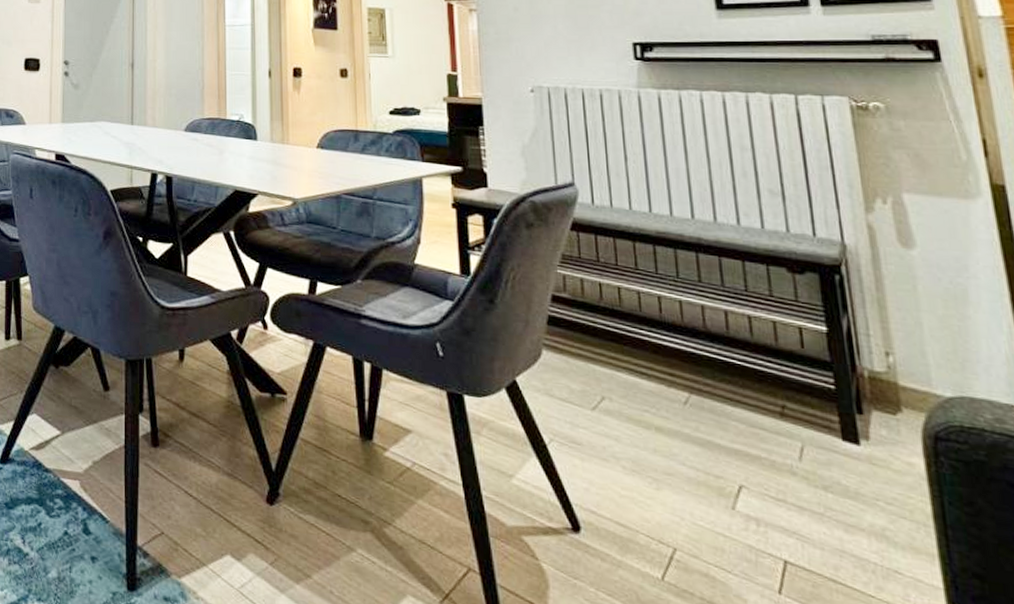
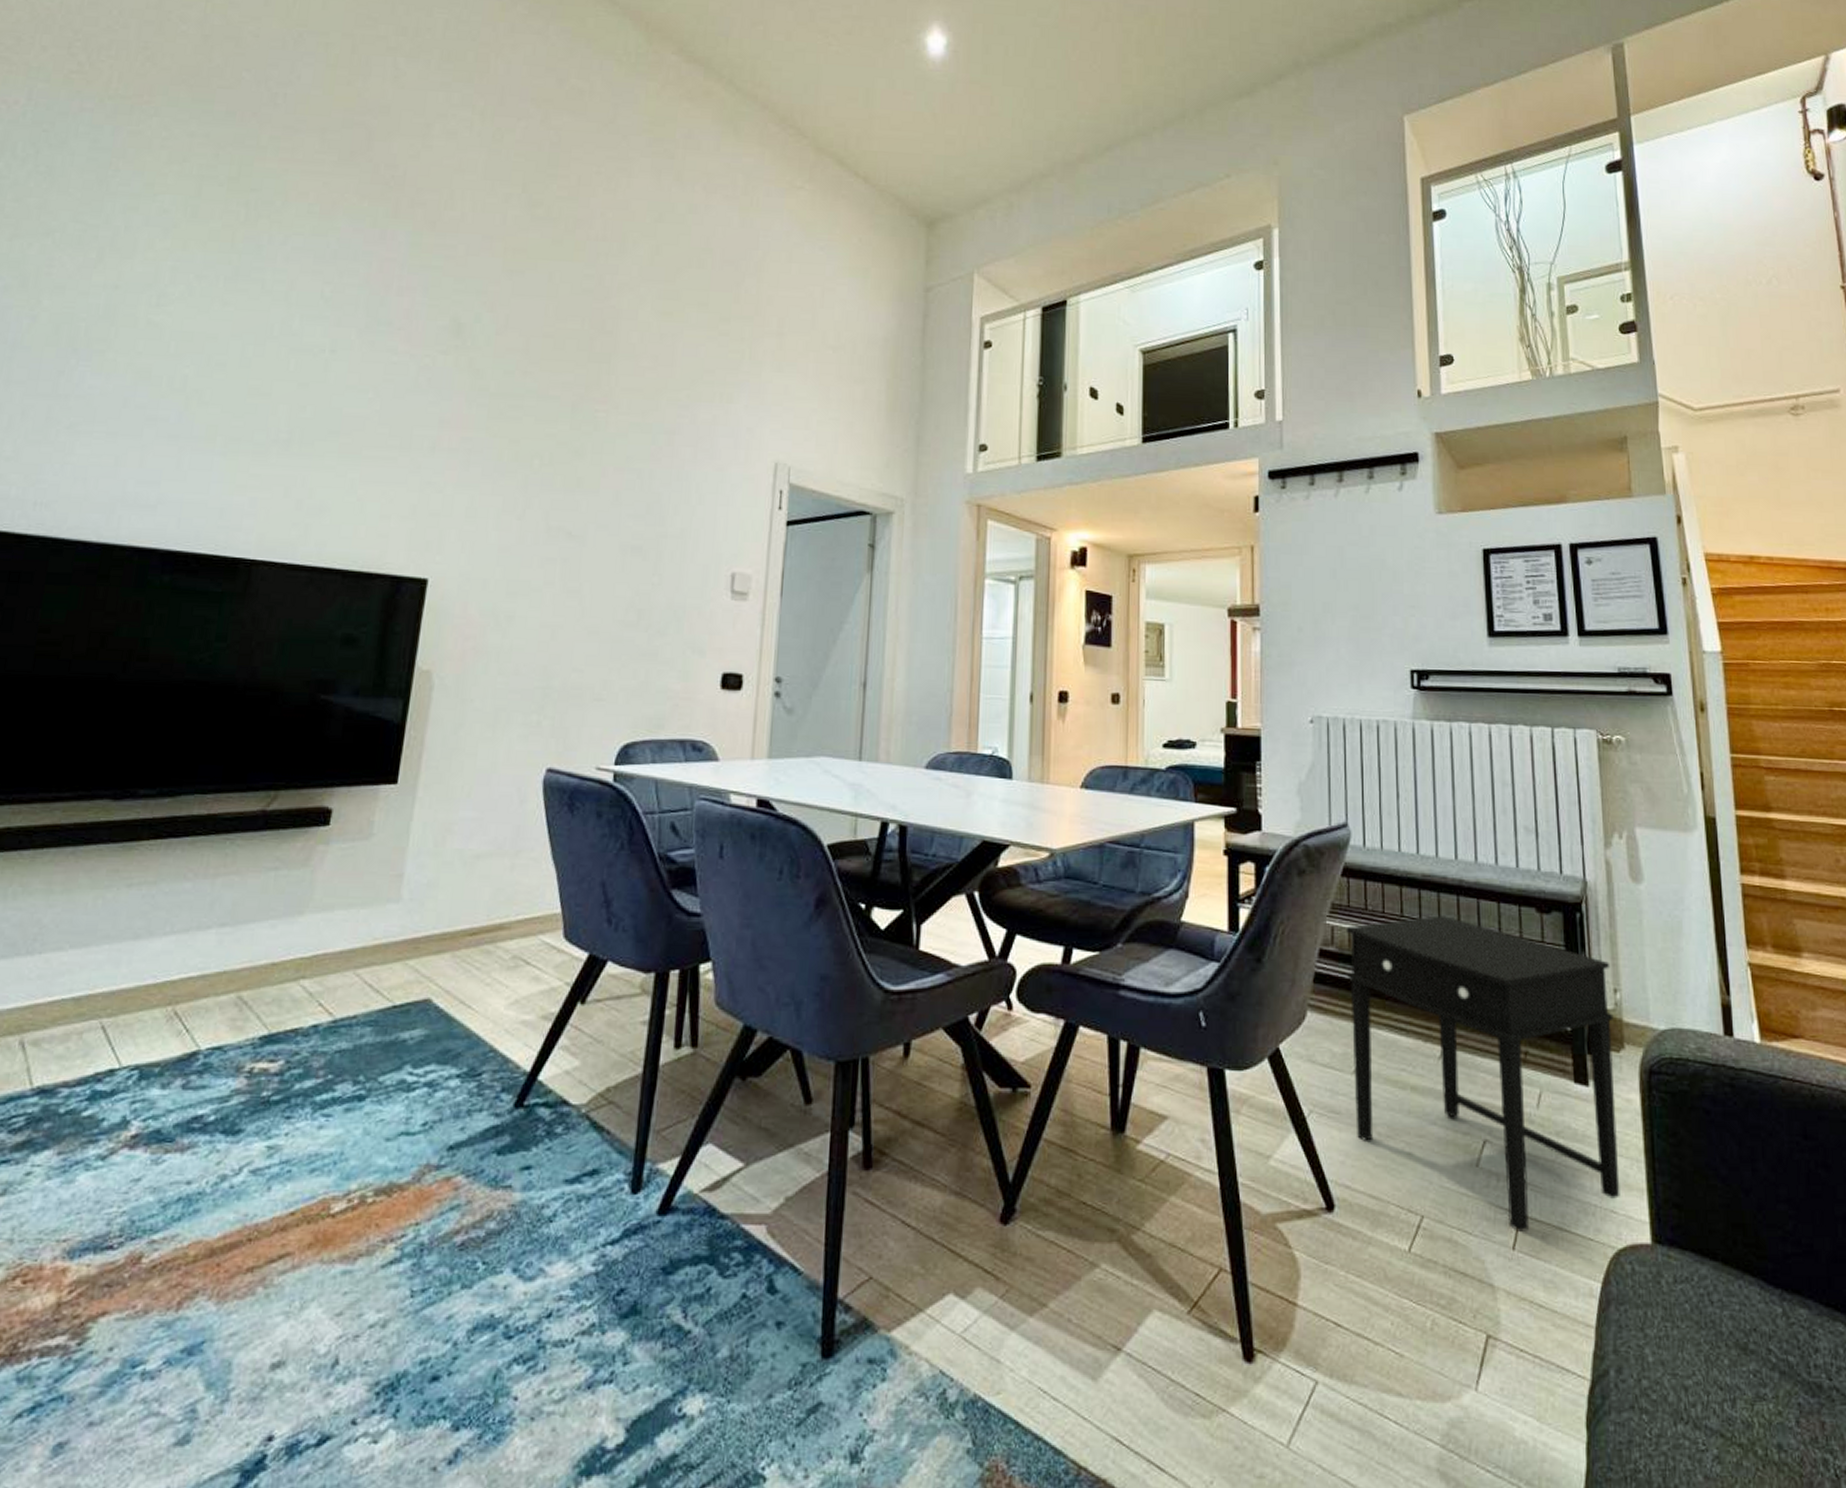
side table: none [578,270,906,579] -> present [1345,915,1620,1233]

